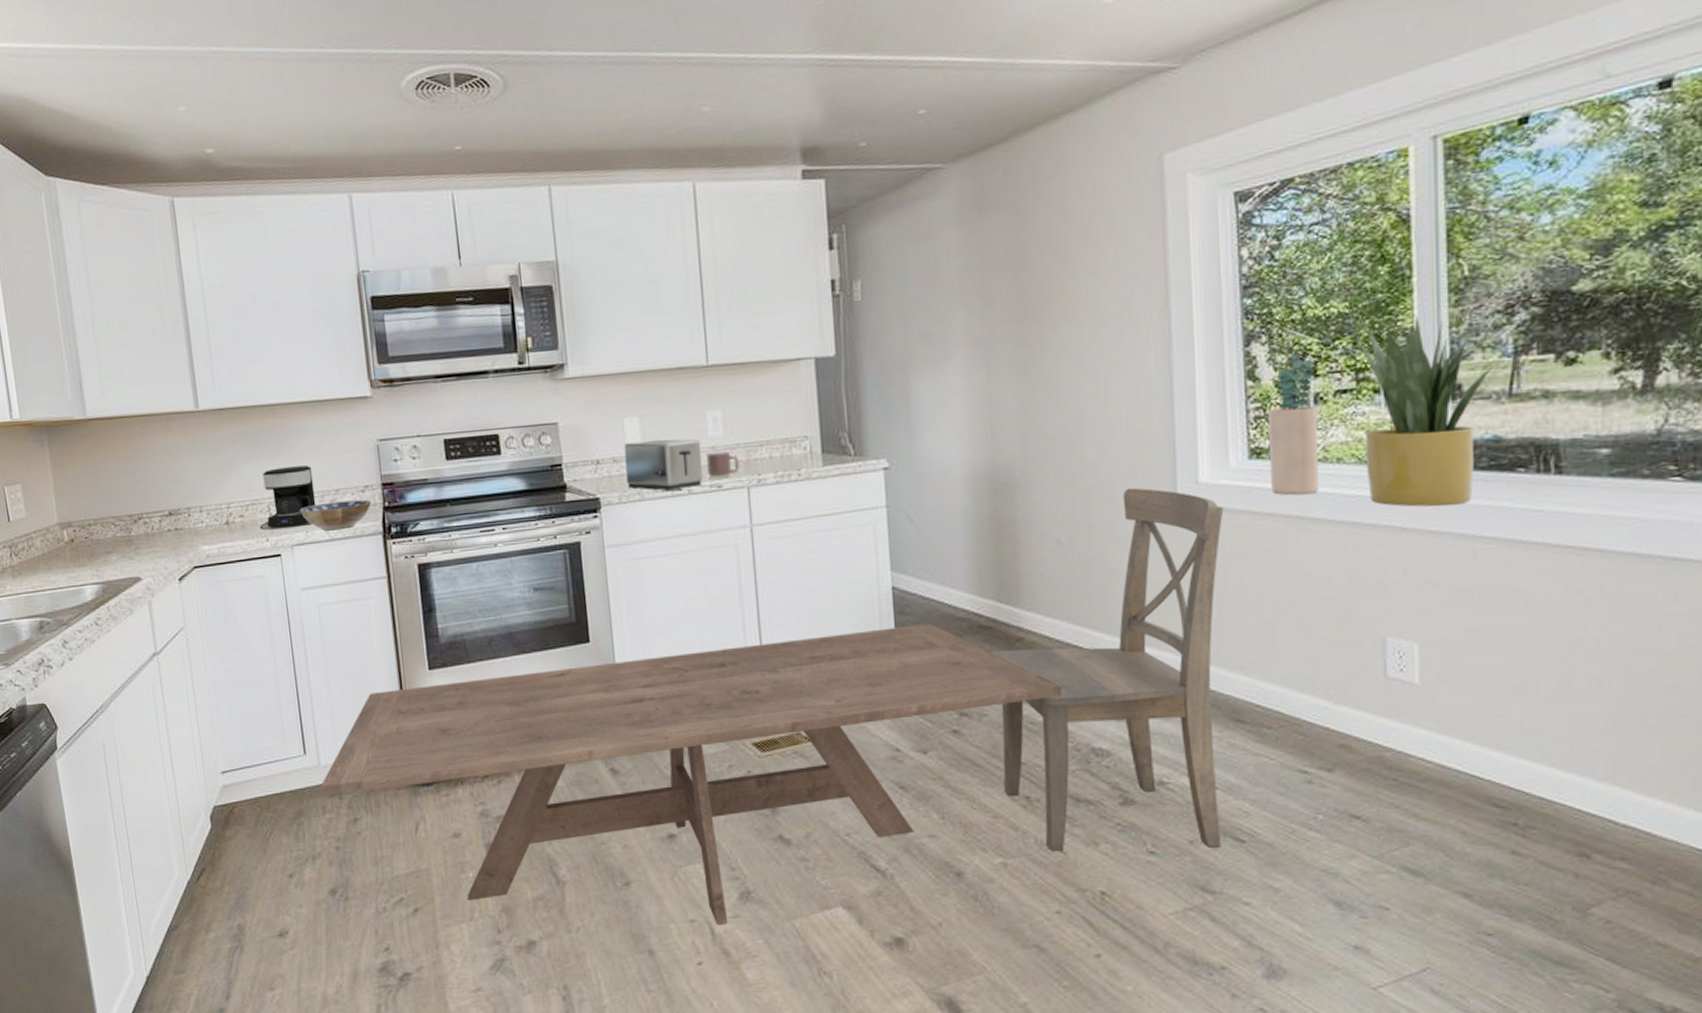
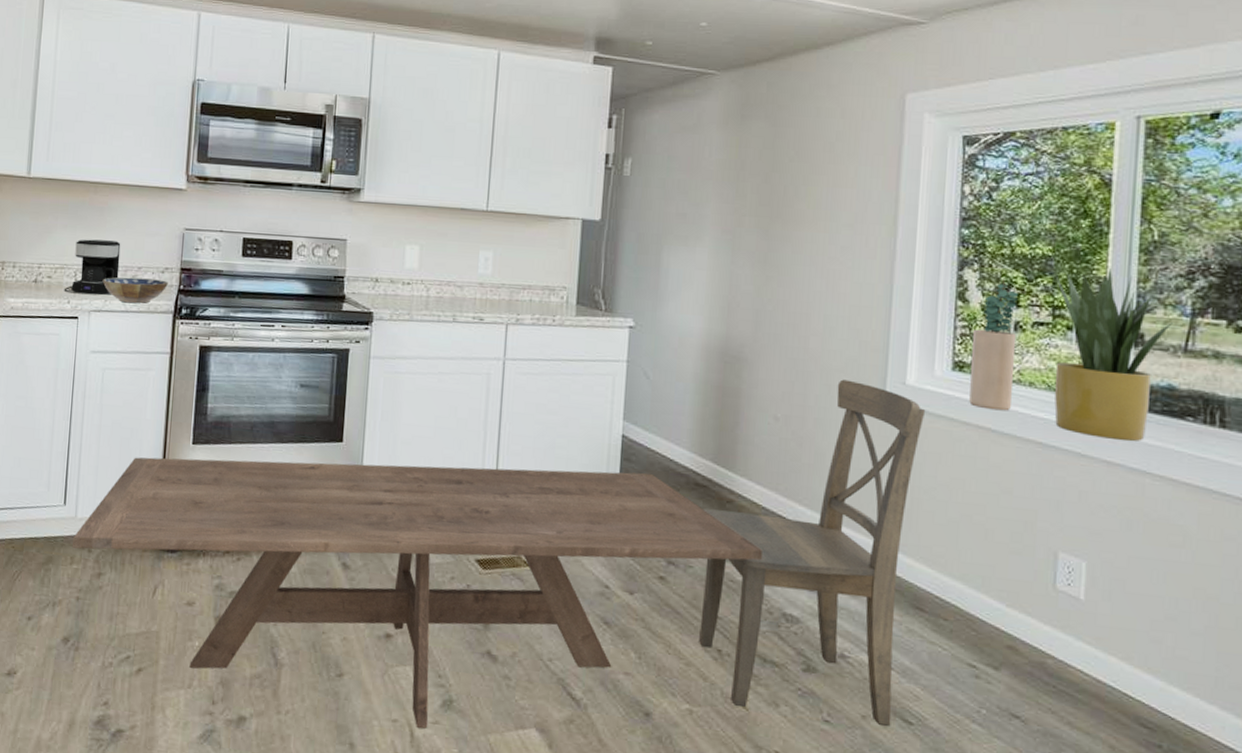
toaster: present [624,438,703,492] -> none [399,267,471,317]
mug: present [706,451,740,479] -> none [473,287,503,313]

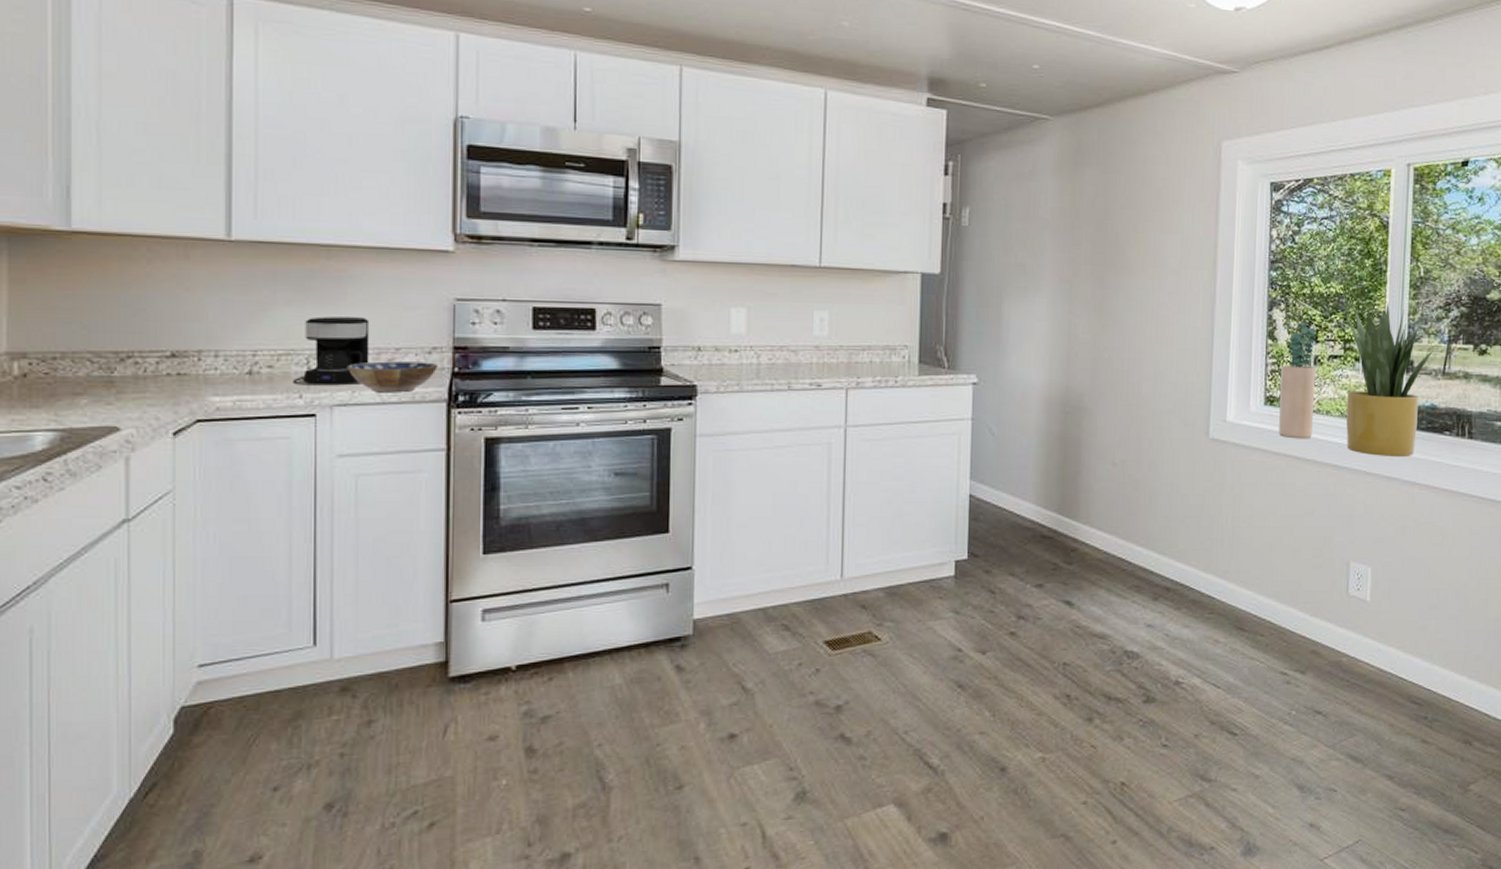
dining table: present [72,457,764,729] -> none [328,530,1106,828]
dining chair: present [699,379,926,726] -> none [1048,421,1243,746]

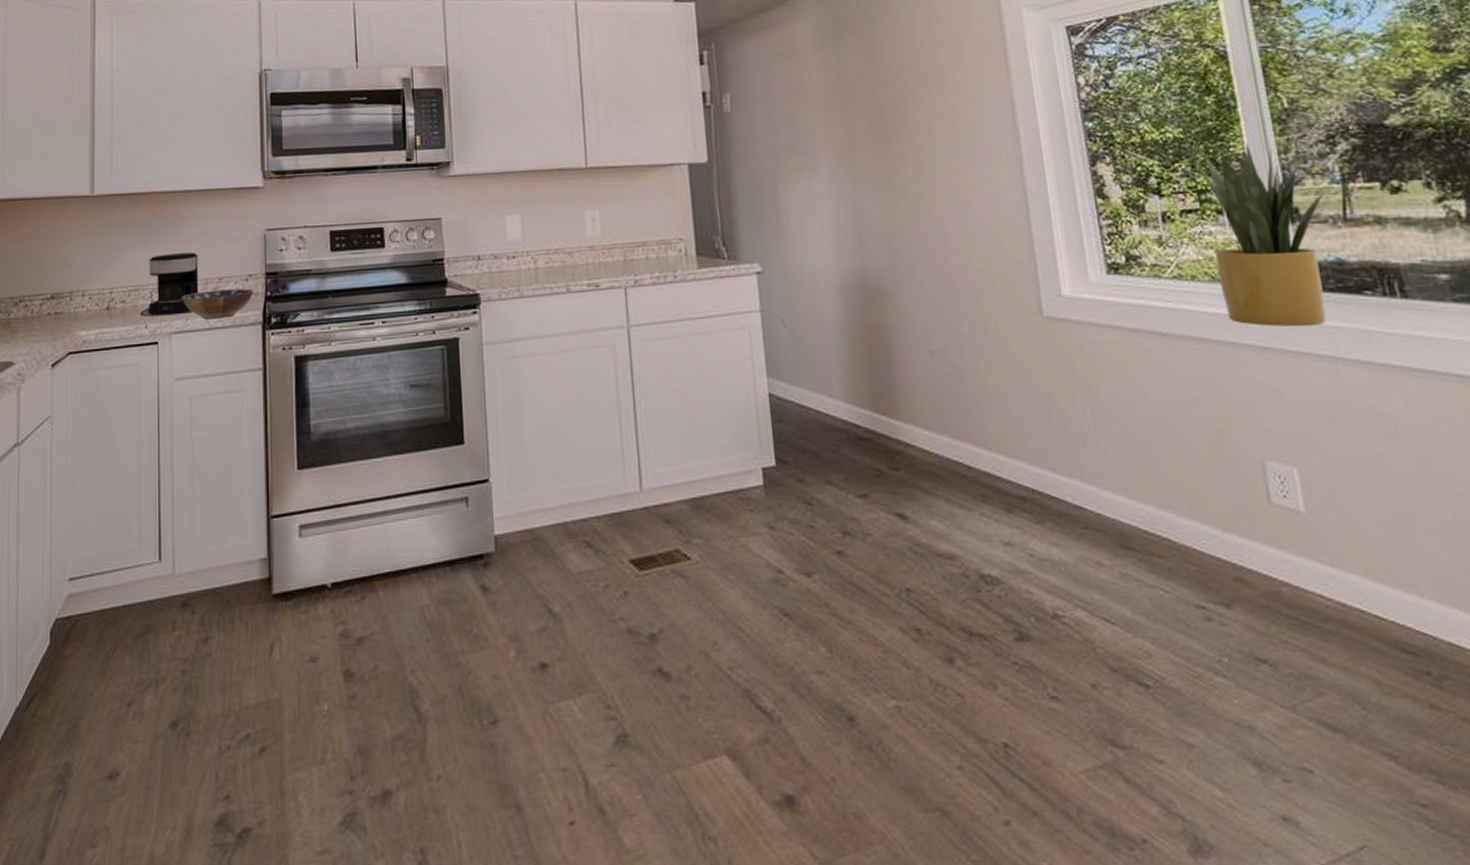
vase: present [1279,316,1317,439] -> none [1119,167,1178,312]

